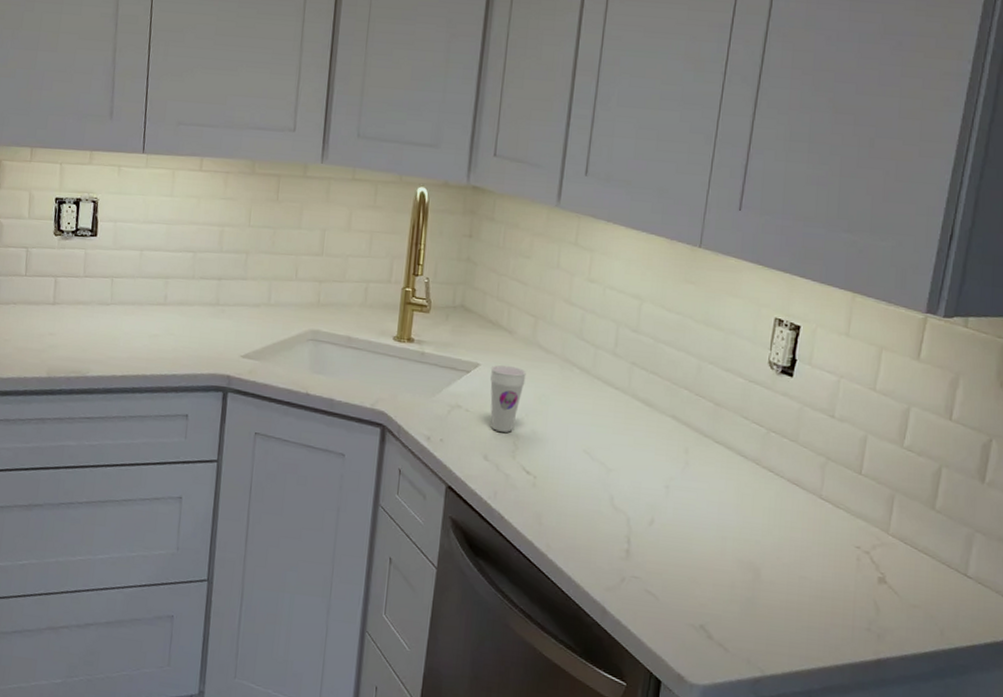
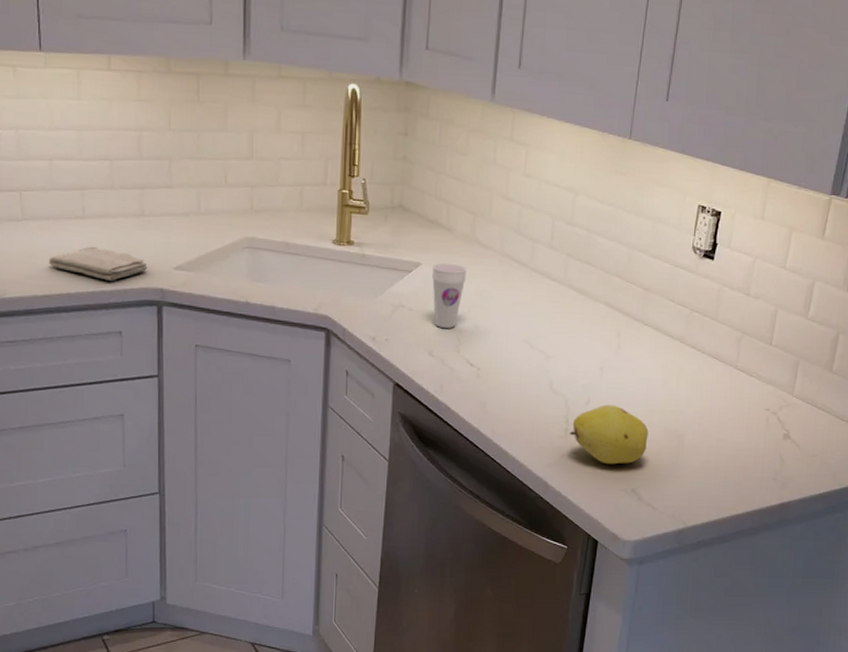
washcloth: none [130,332,218,365] -> present [49,247,148,281]
fruit: none [630,526,720,596] -> present [569,404,649,465]

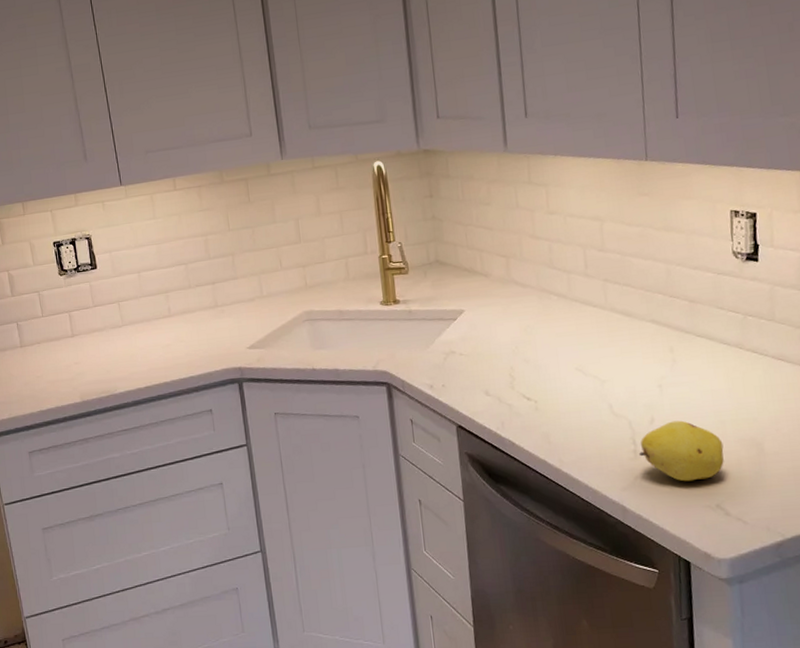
washcloth: present [49,247,148,281] -> none [147,339,226,367]
cup: present [431,262,467,328] -> none [474,305,509,368]

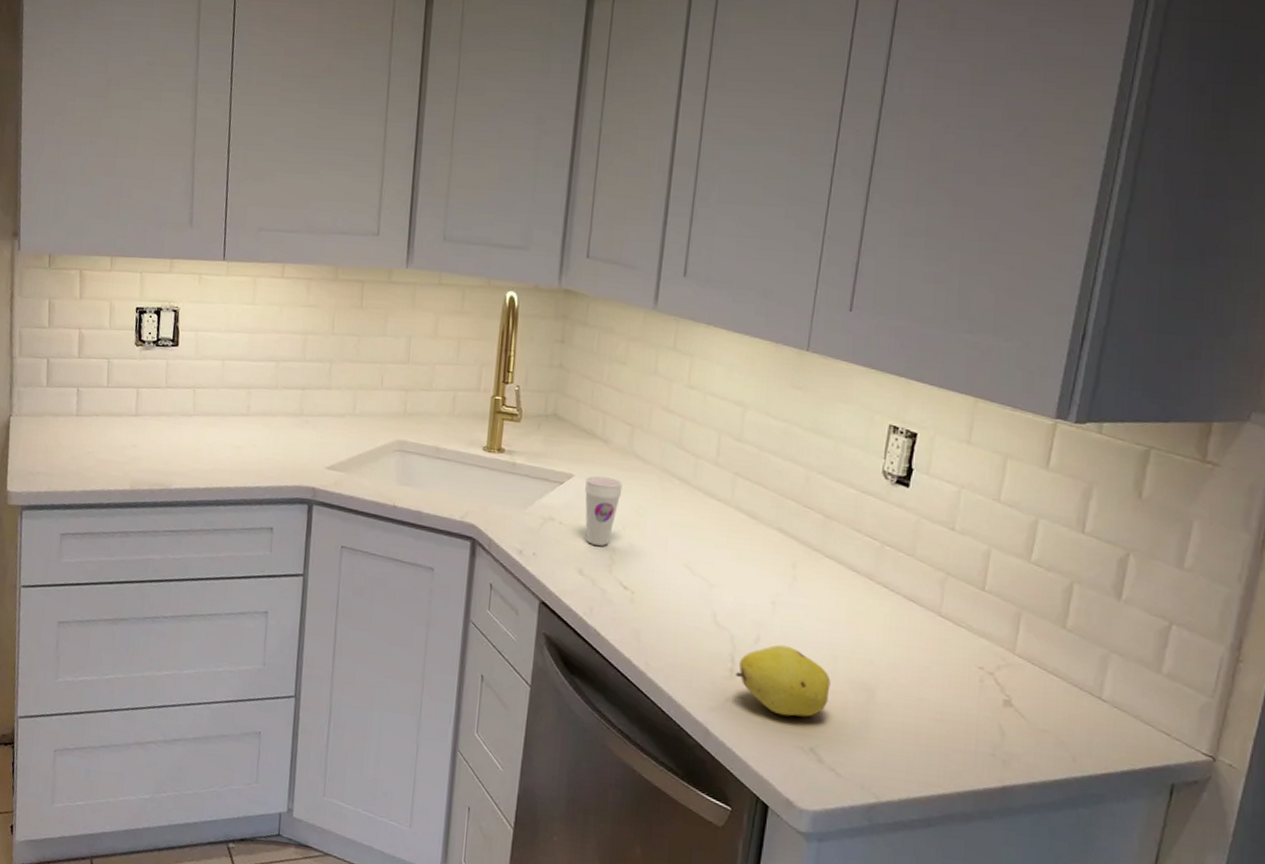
cup: none [474,305,509,368] -> present [585,475,623,546]

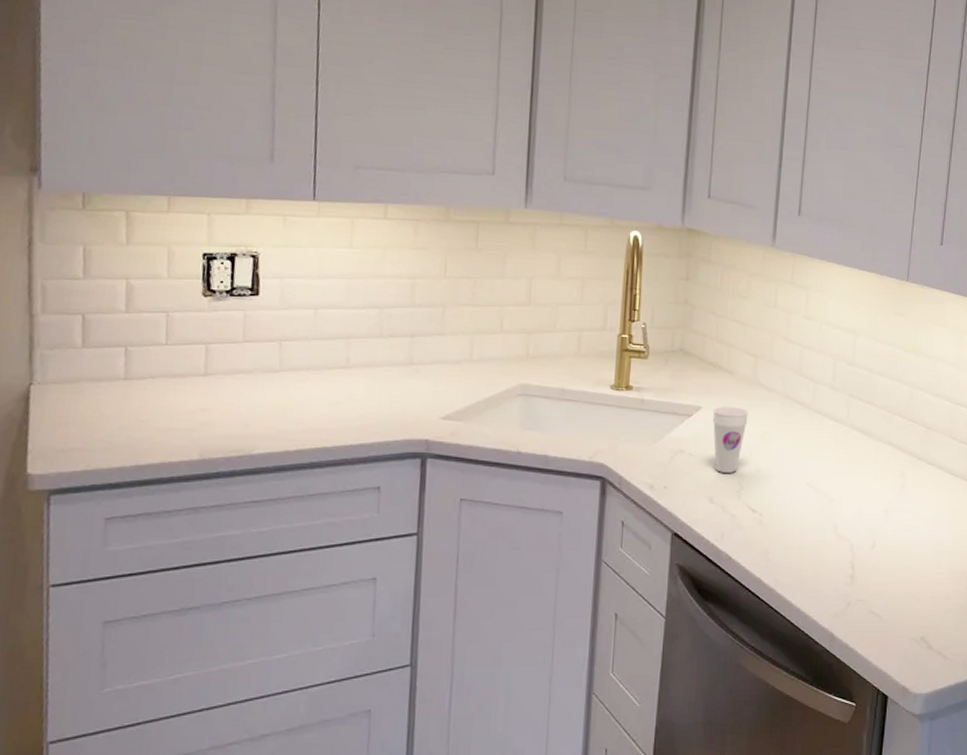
fruit: present [735,645,831,717] -> none [855,548,936,612]

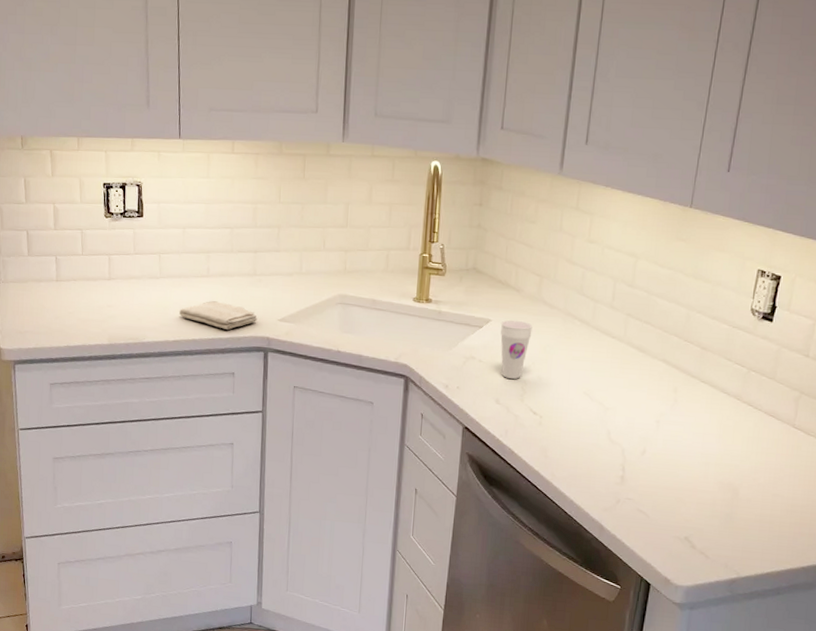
washcloth: none [305,398,413,433] -> present [179,301,257,330]

